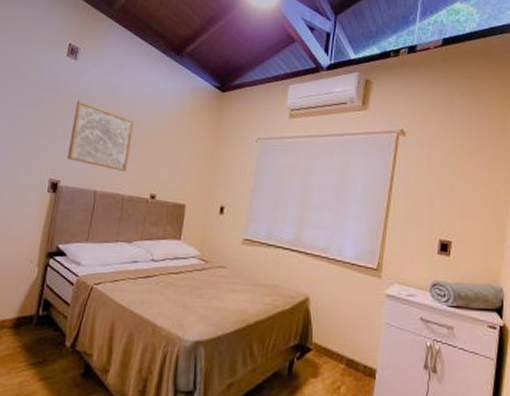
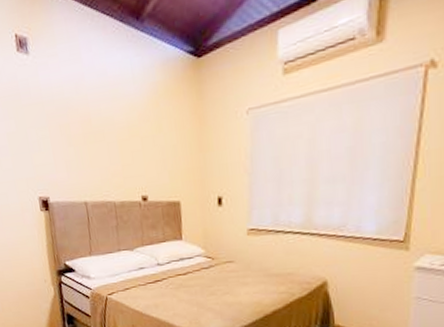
wall art: present [67,100,135,172] -> none [42,102,112,177]

